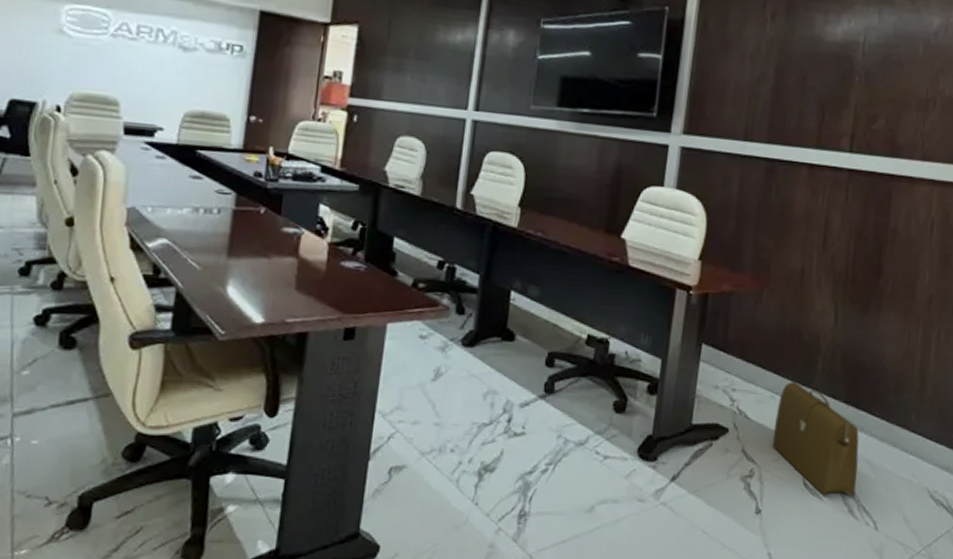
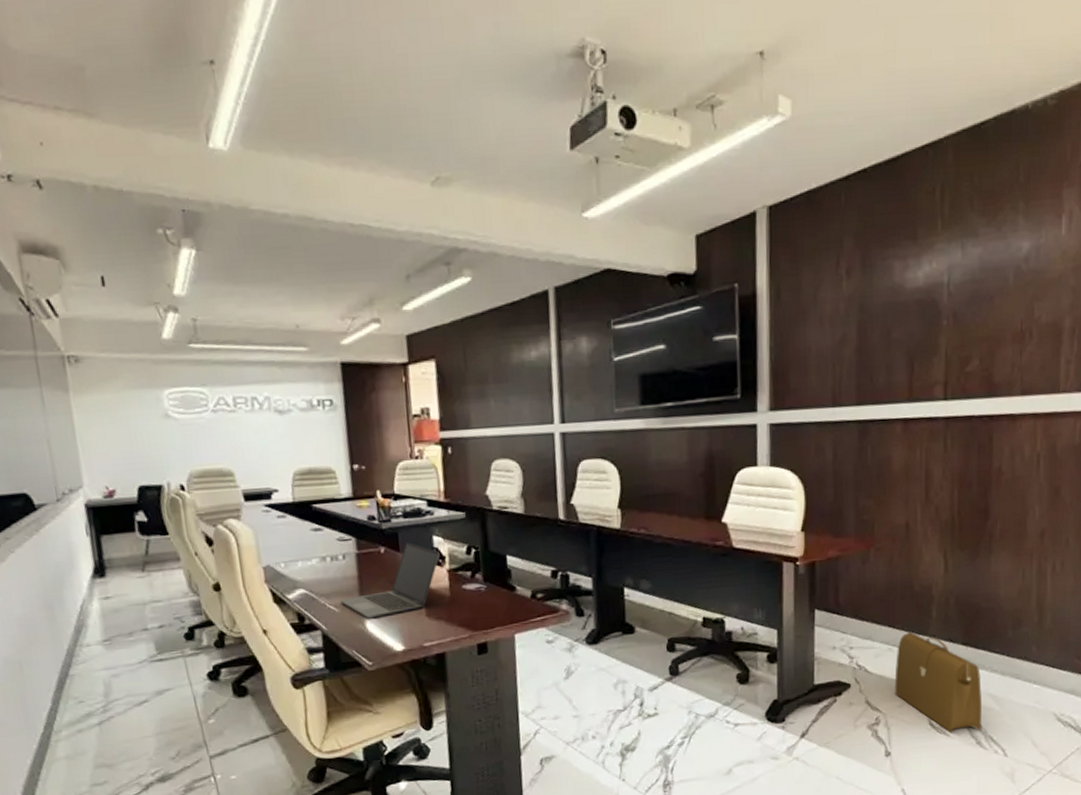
laptop: none [204,207,324,283] -> present [340,543,441,619]

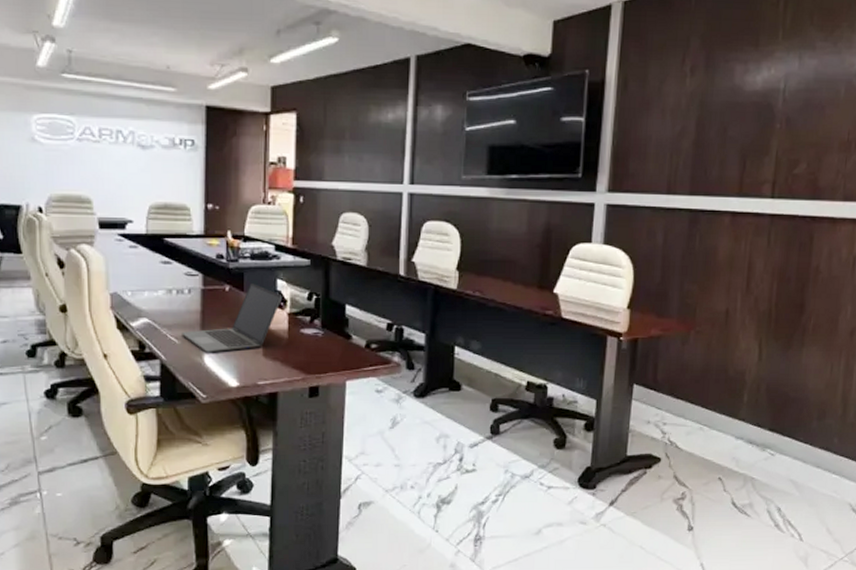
briefcase: present [894,631,982,734] -> none [702,413,784,514]

